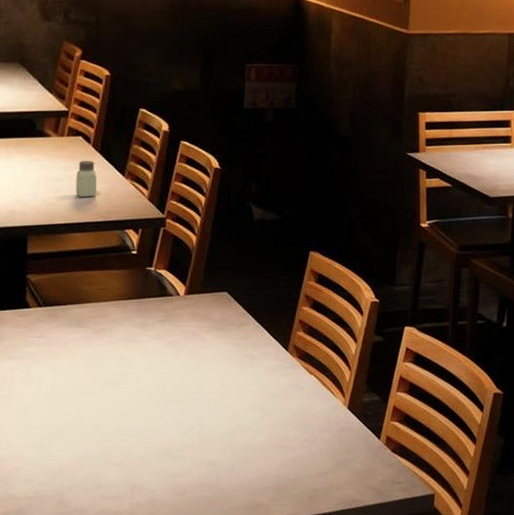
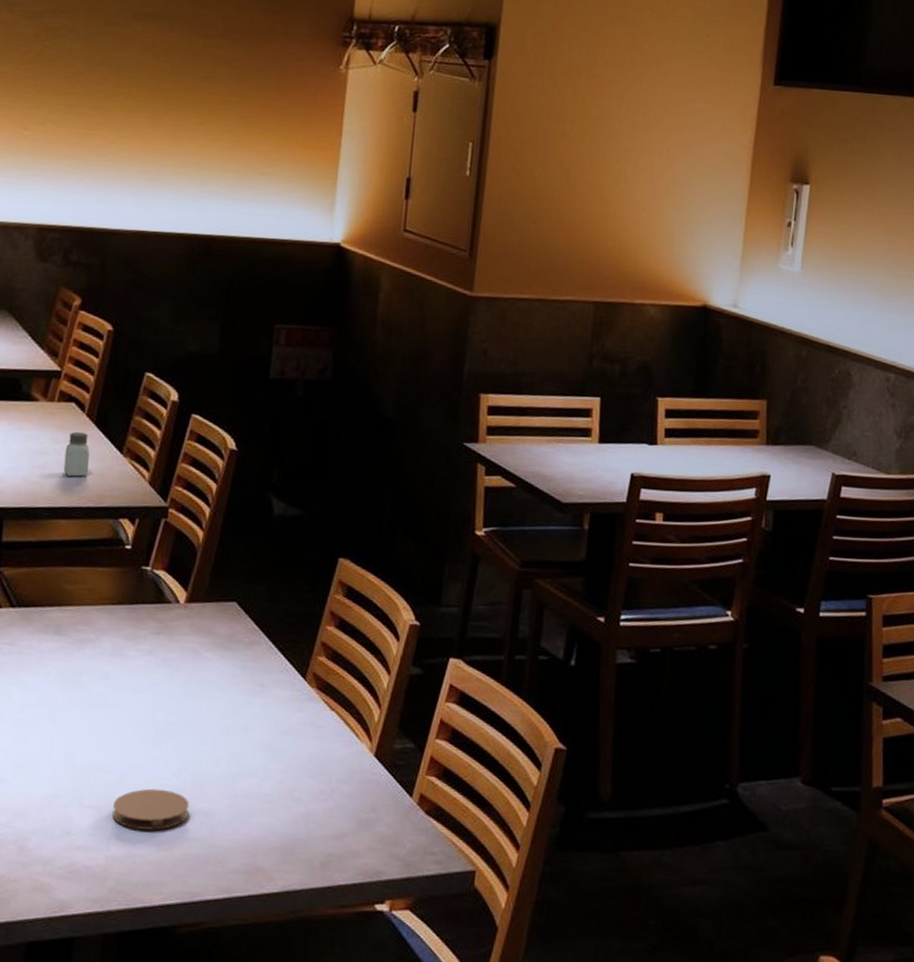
coaster: none [134,446,198,480] -> present [112,788,190,830]

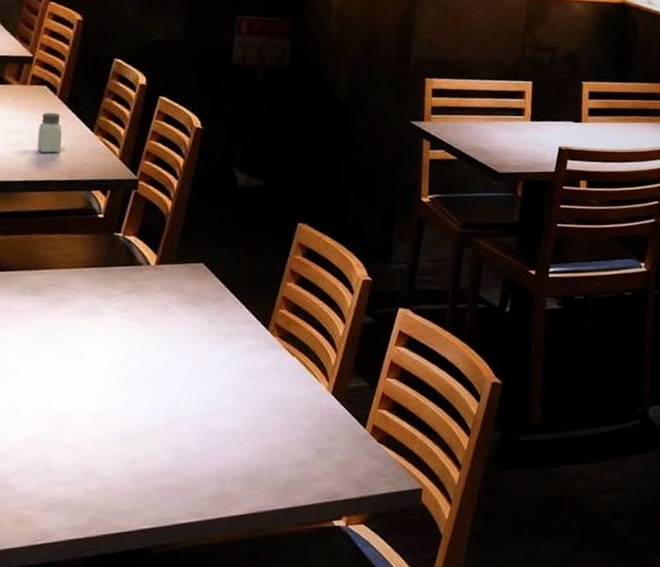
coaster: present [112,788,190,830] -> none [90,429,162,465]

